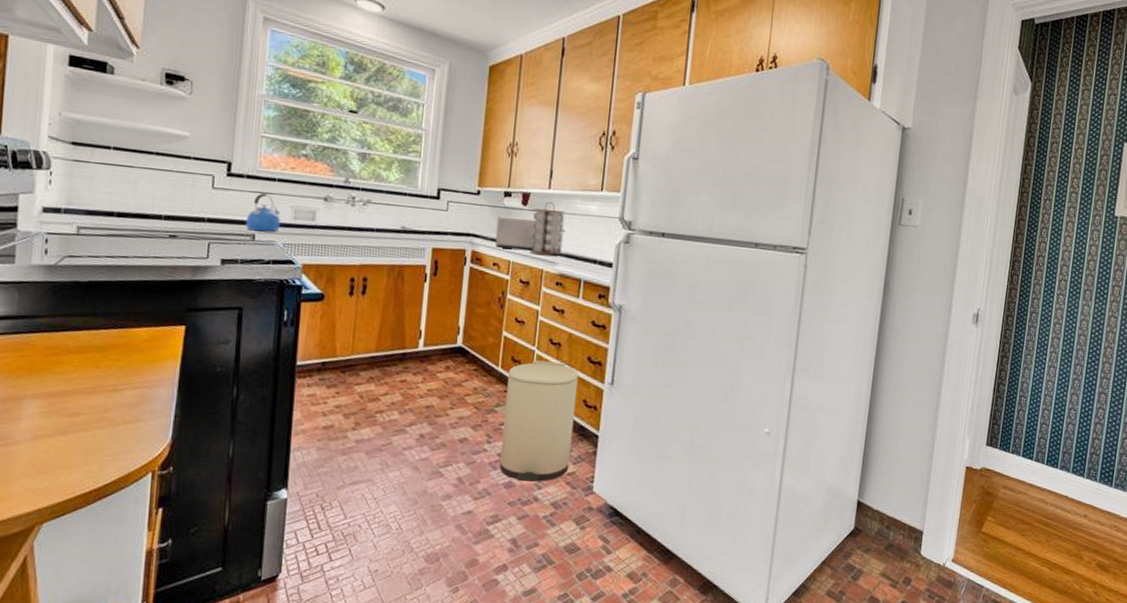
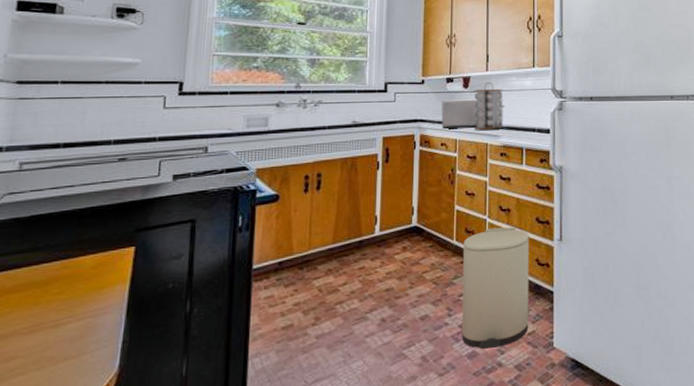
kettle: present [245,193,281,232] -> none [198,107,234,144]

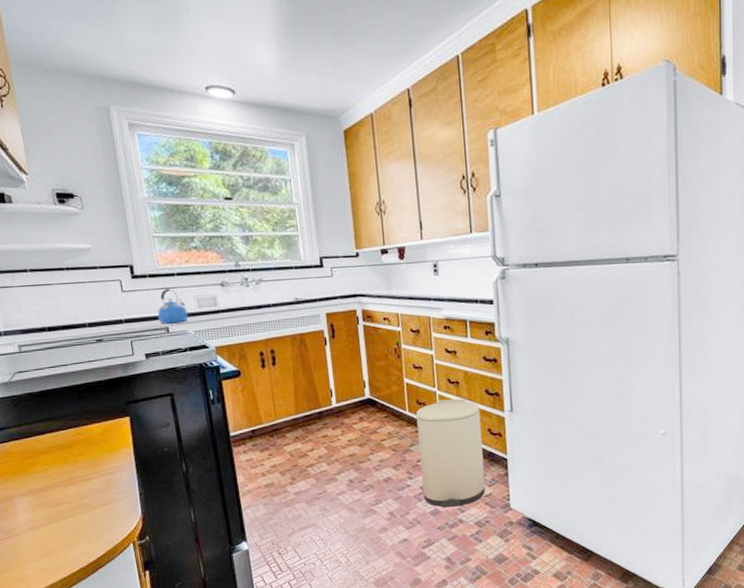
kettle: none [198,107,234,144] -> present [157,289,189,324]
toaster: present [441,98,505,130] -> none [379,268,444,304]
spice rack: present [474,82,503,131] -> none [410,251,444,304]

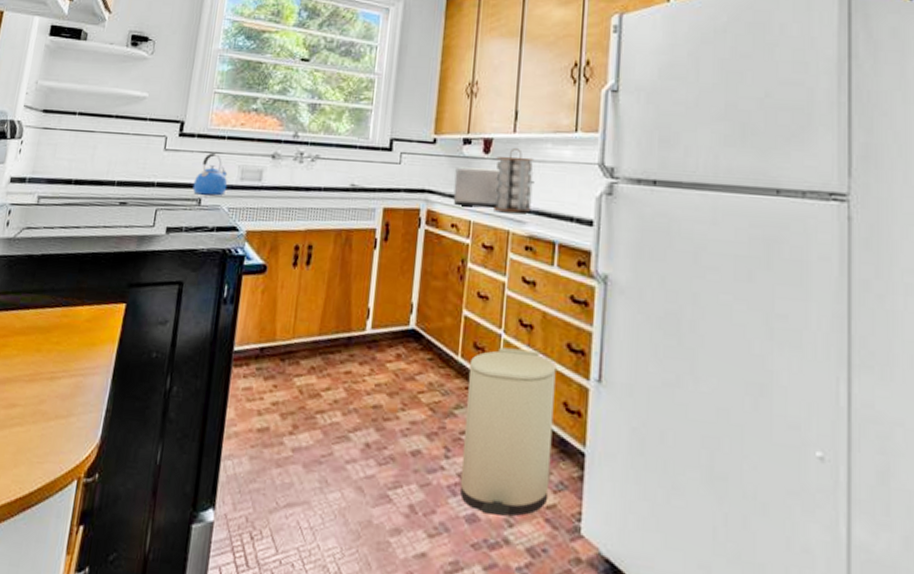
toaster: none [379,268,444,304] -> present [453,167,535,208]
spice rack: none [410,251,444,304] -> present [494,147,533,214]

